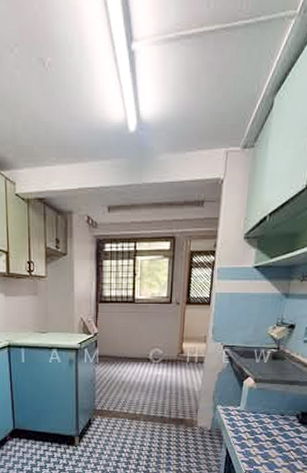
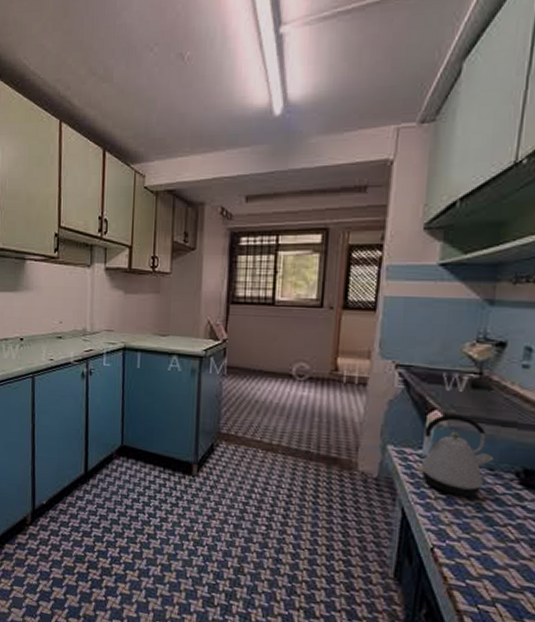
kettle: none [236,379,285,435] -> present [416,414,495,497]

